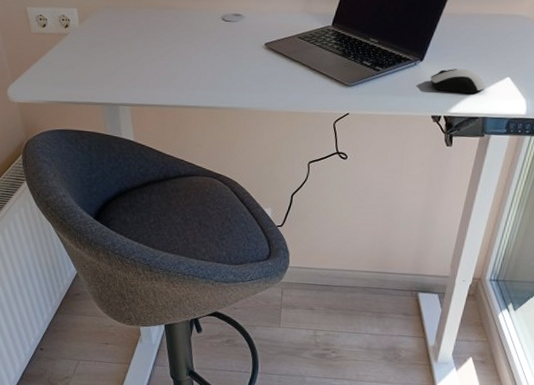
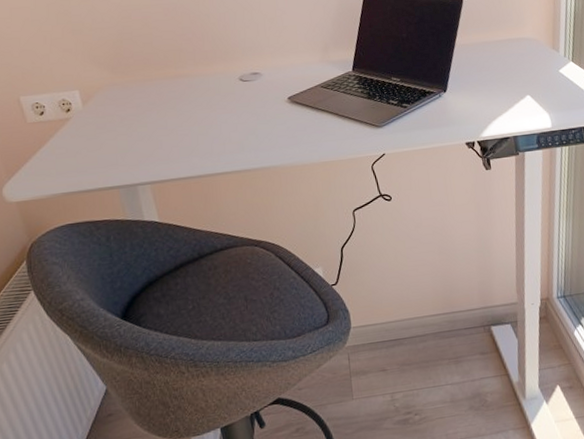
computer mouse: present [430,69,486,94] -> none [456,93,510,118]

